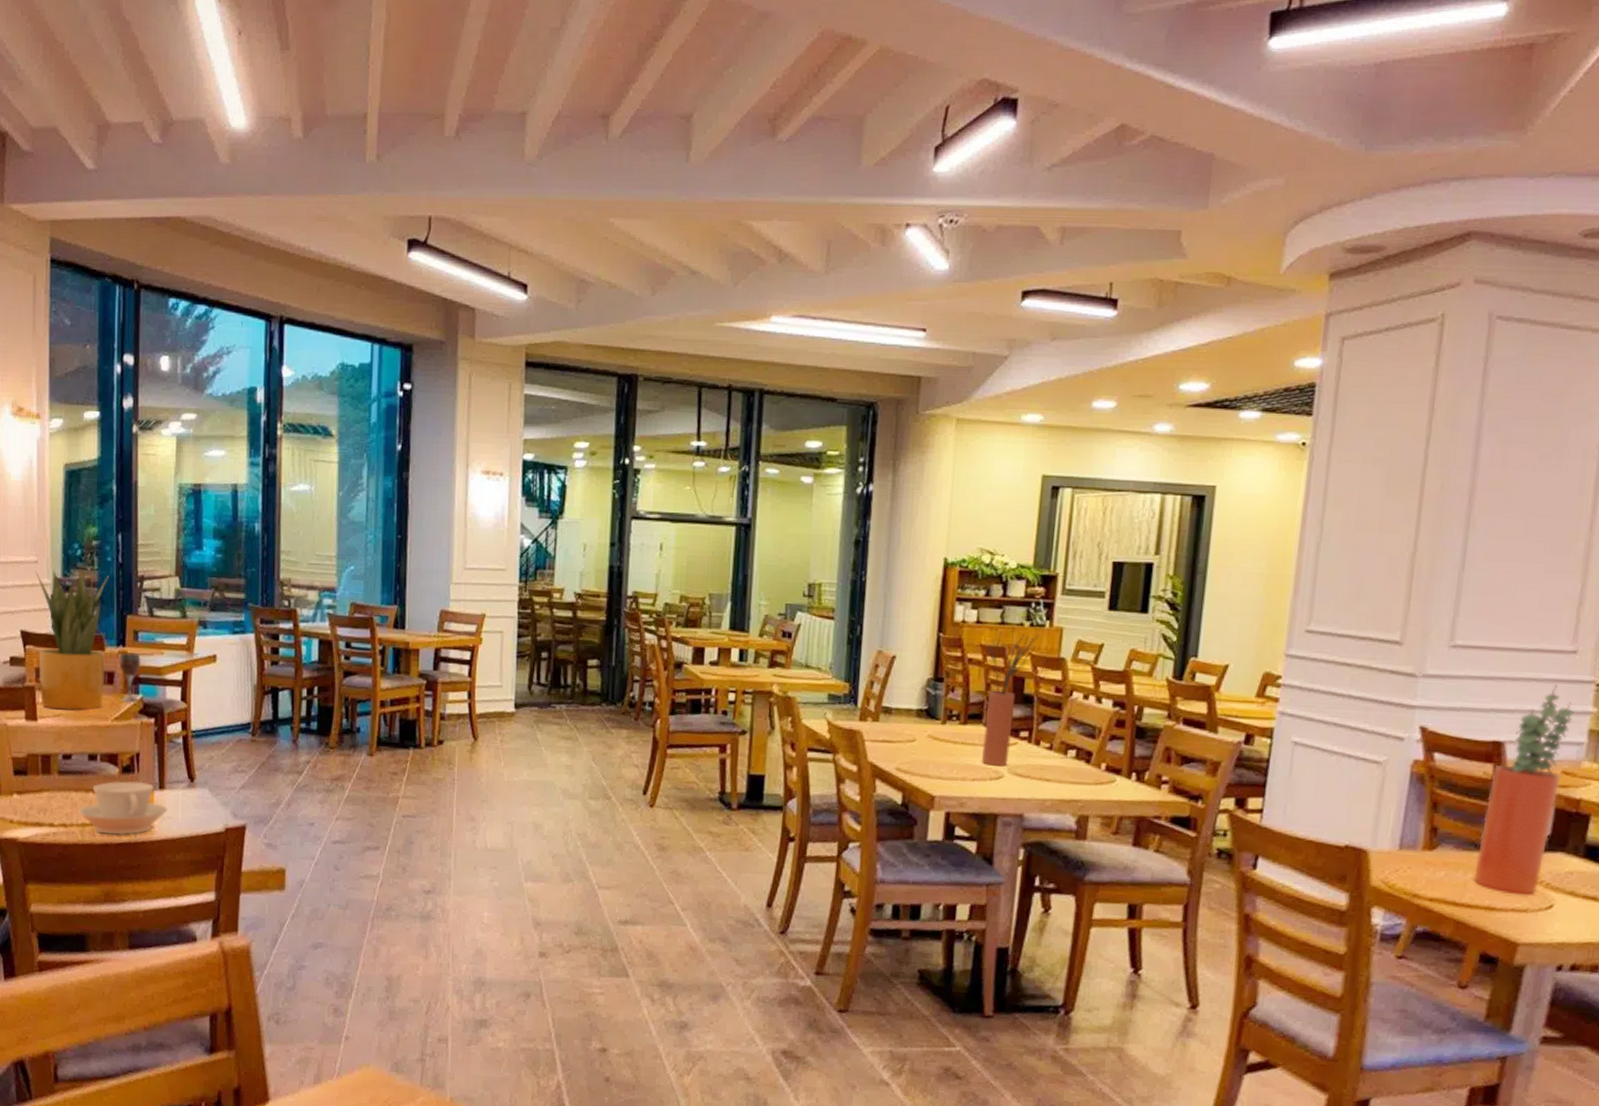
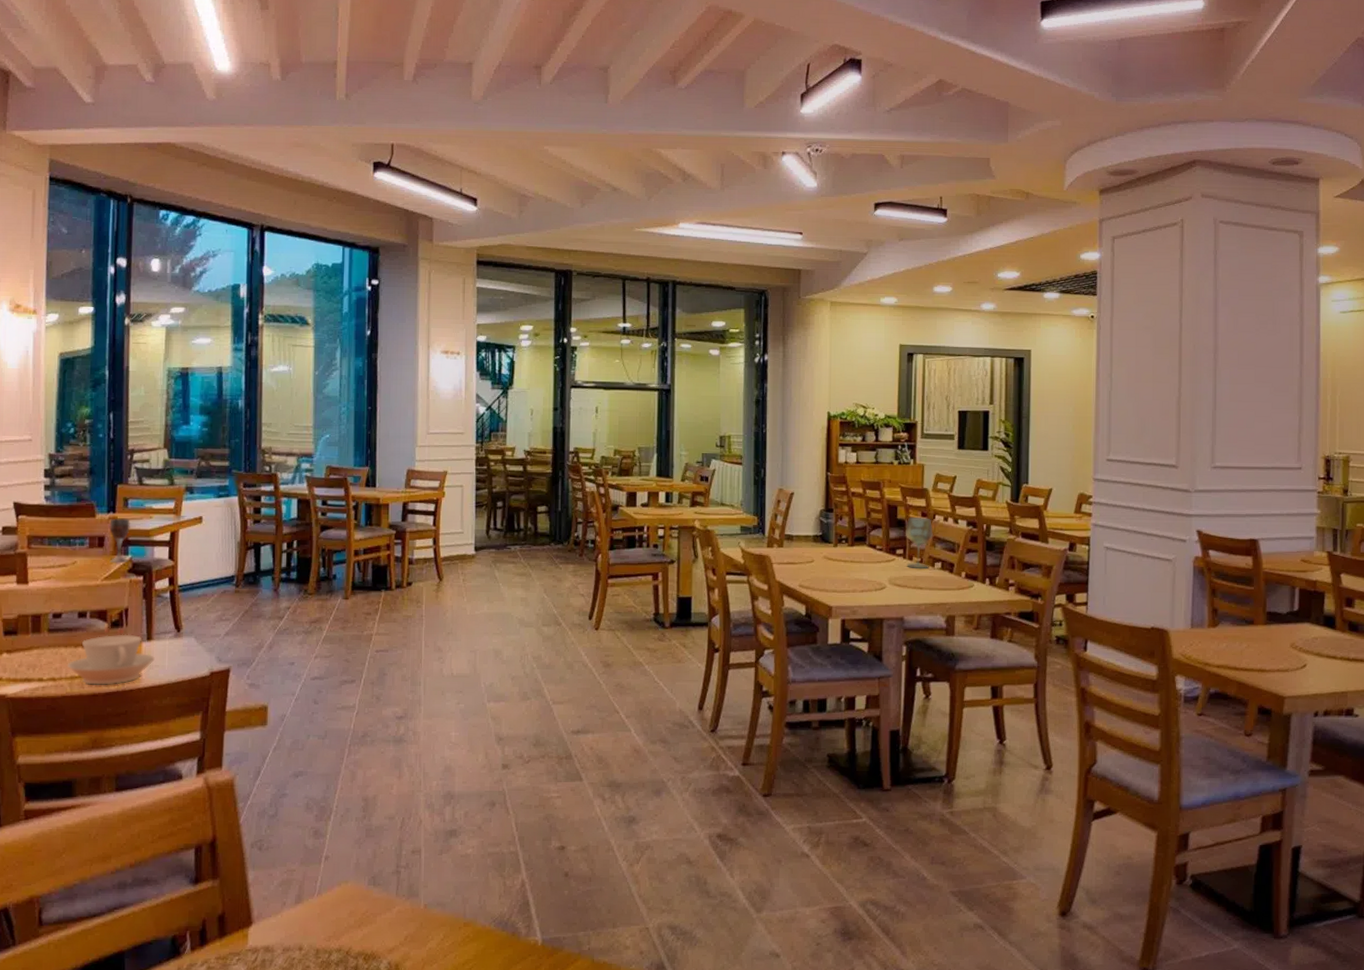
planter: present [35,571,109,711] -> none [29,447,100,573]
vase: present [982,625,1040,767] -> none [866,464,907,580]
wine glass: none [1031,692,1069,757] -> present [906,516,933,568]
vase: present [1473,684,1574,896] -> none [1247,493,1304,659]

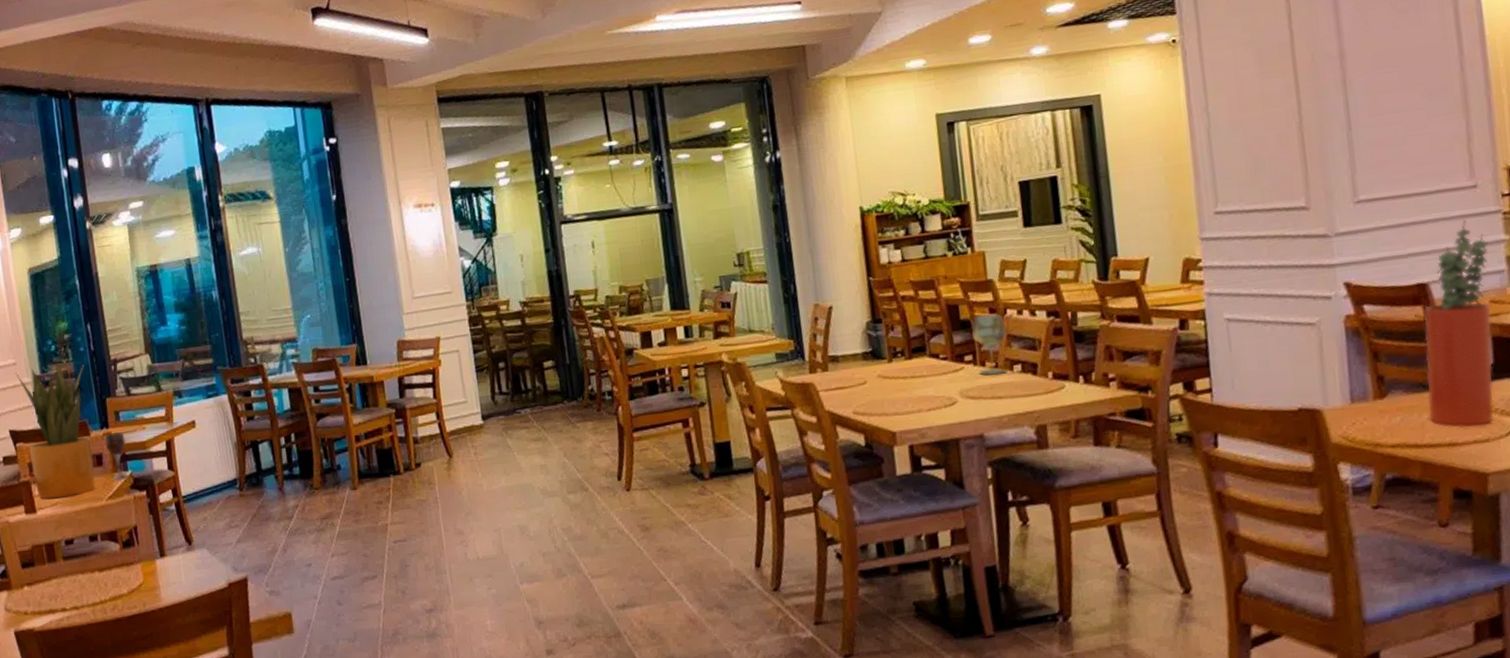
planter: none [29,447,100,573] -> present [15,364,96,499]
cup: present [67,634,155,685] -> none [86,553,171,610]
vase: none [1247,493,1304,659] -> present [1424,219,1494,428]

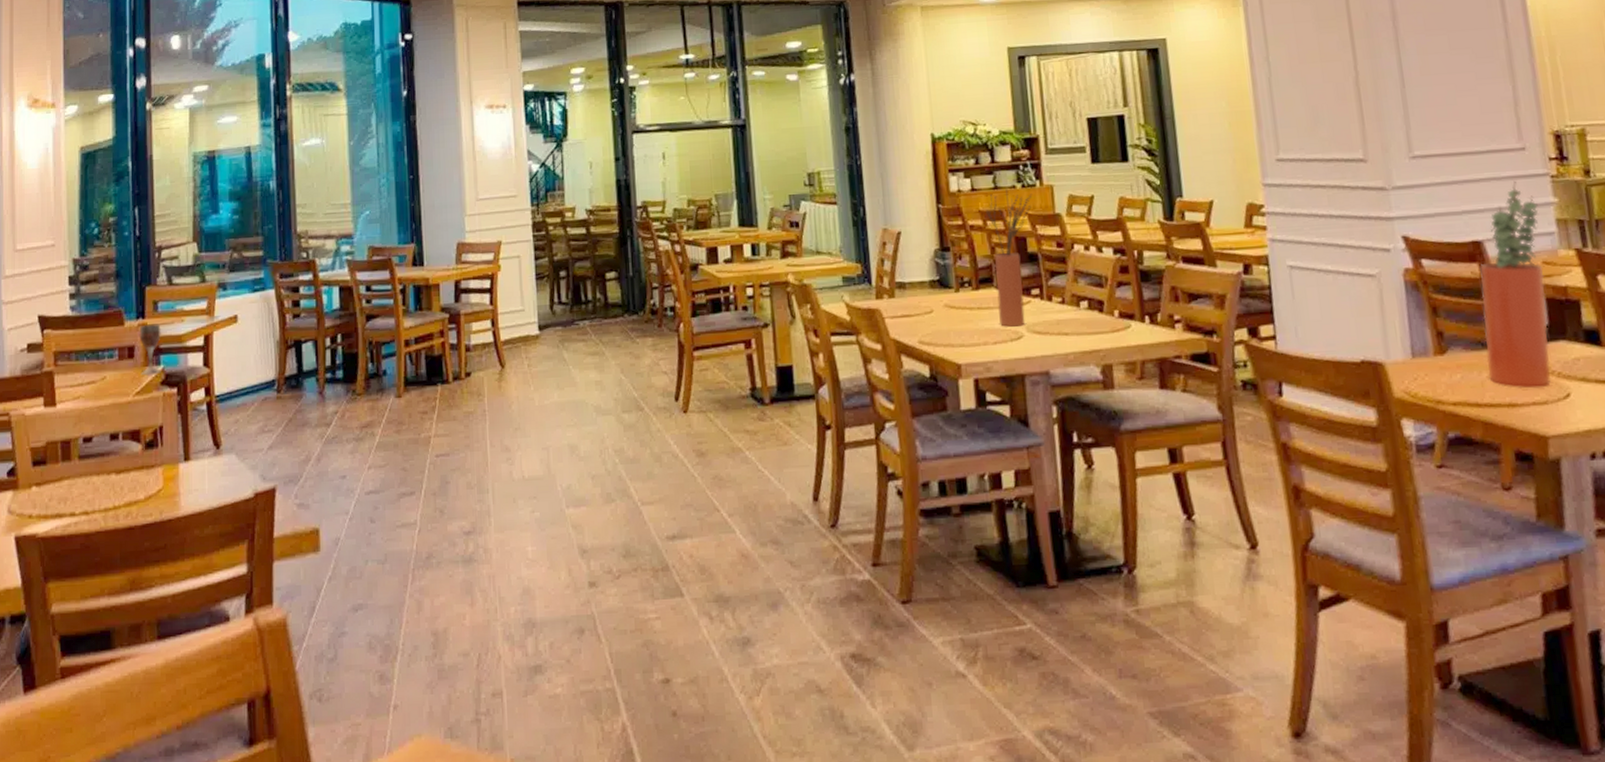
planter: present [15,364,96,499] -> none [52,248,126,392]
vase: none [916,258,964,394] -> present [985,189,1033,328]
wine glass: present [972,314,1007,376] -> none [1040,248,1074,311]

